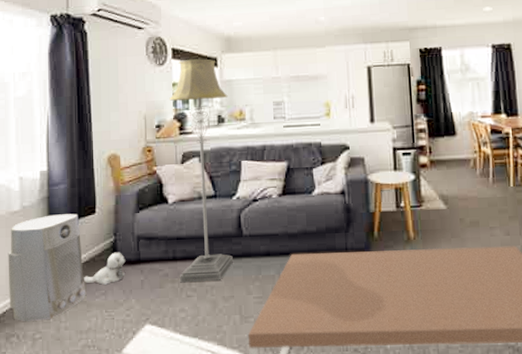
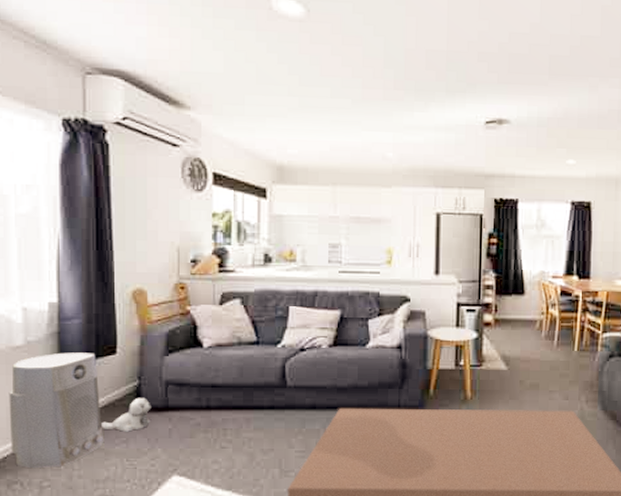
floor lamp: present [169,59,233,283] -> none [208,187,277,433]

